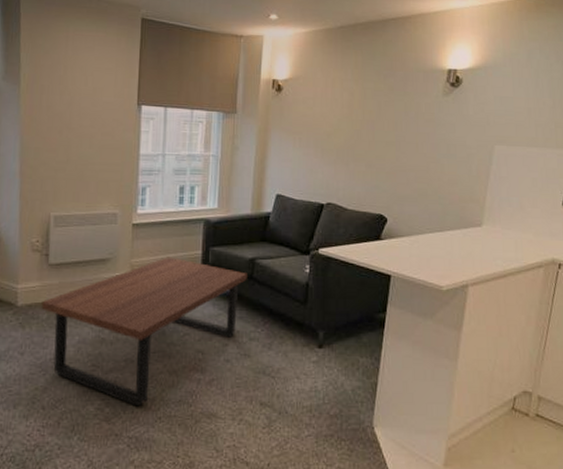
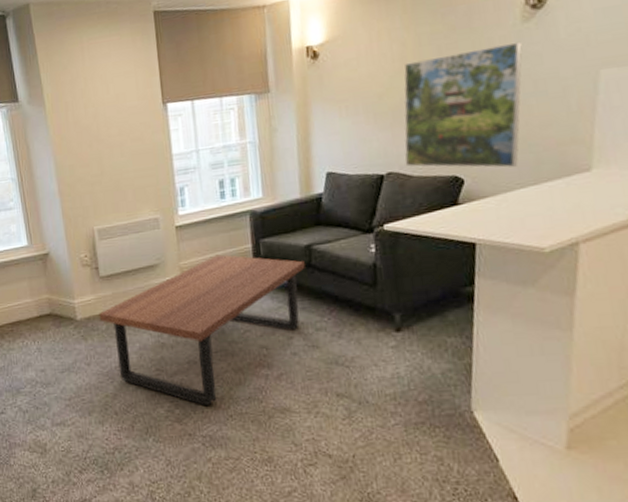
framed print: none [342,110,441,214] -> present [404,41,522,168]

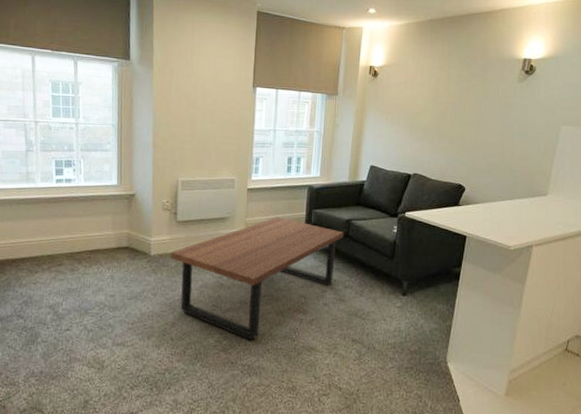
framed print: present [404,41,522,168] -> none [427,94,516,184]

